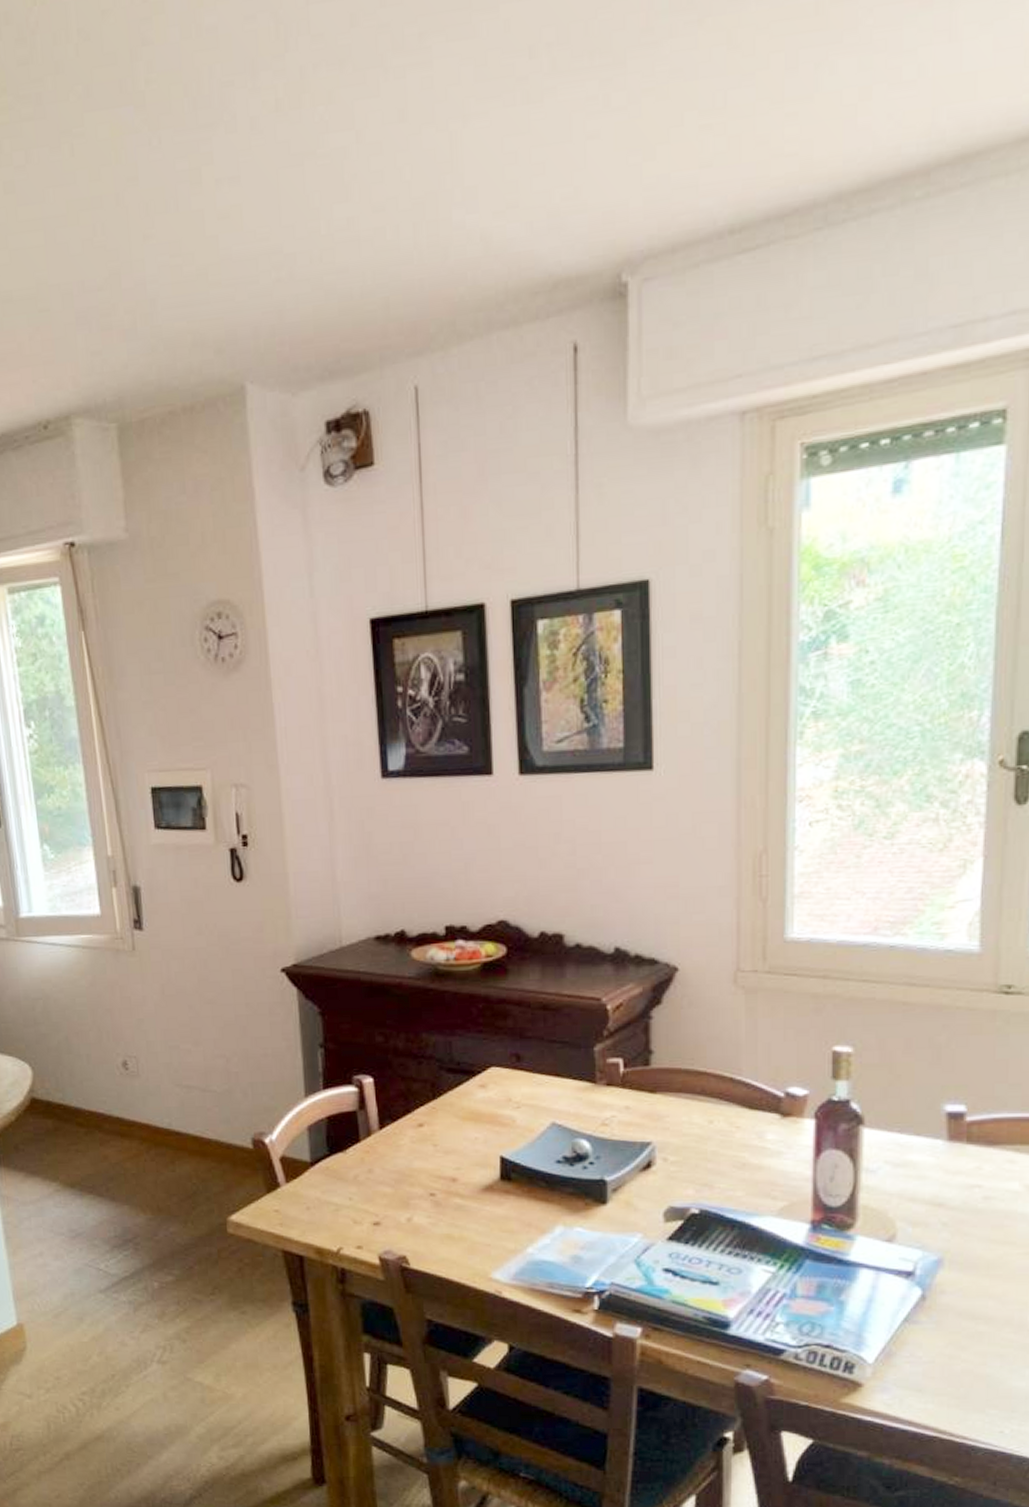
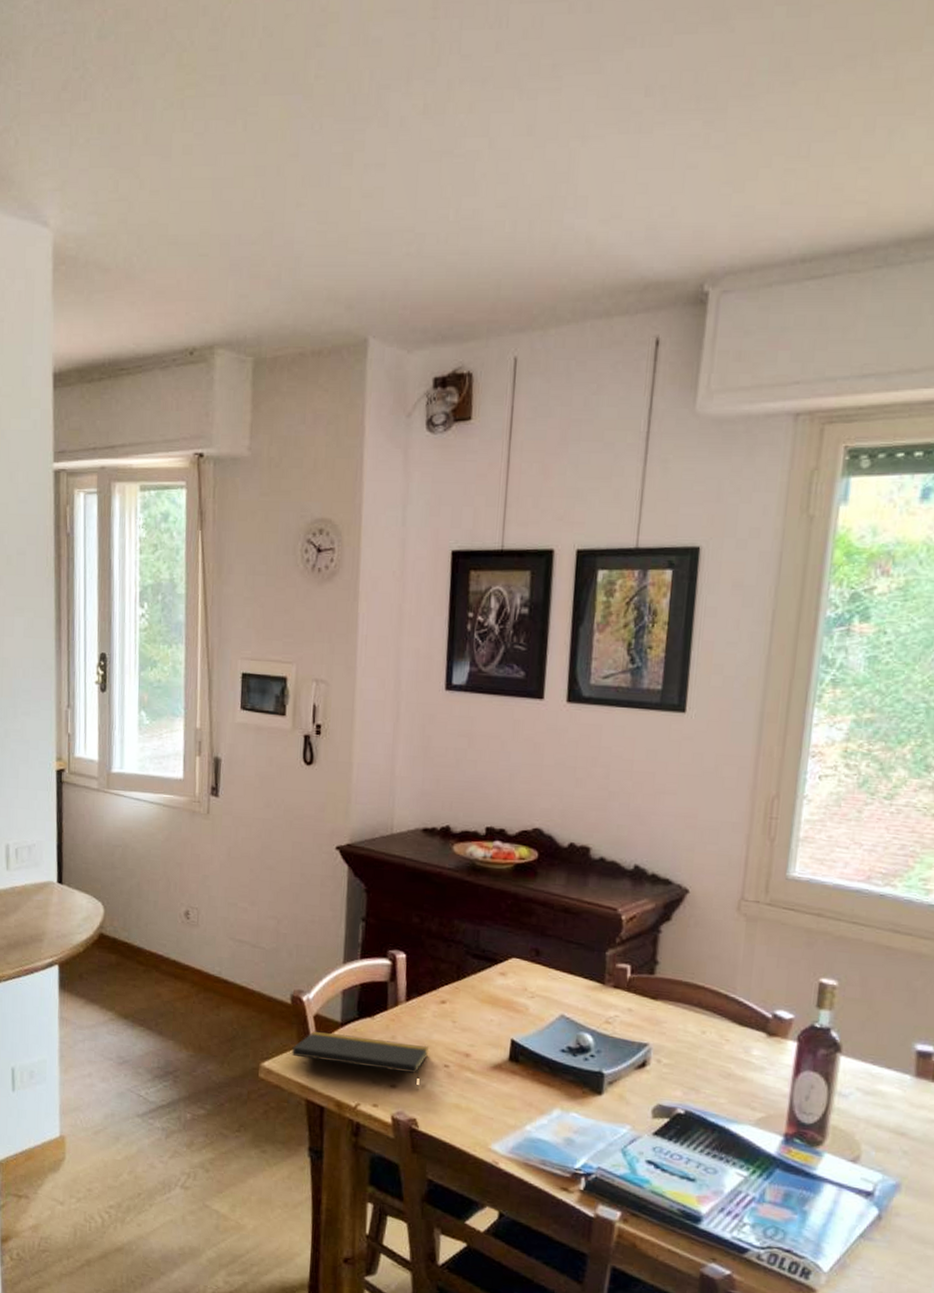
notepad: none [260,1174,412,1222] -> present [291,1030,429,1087]

